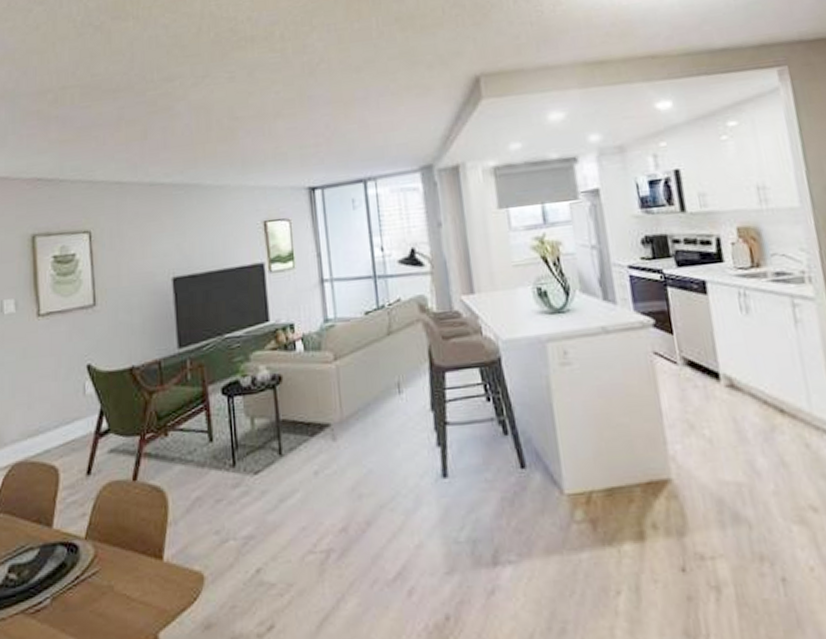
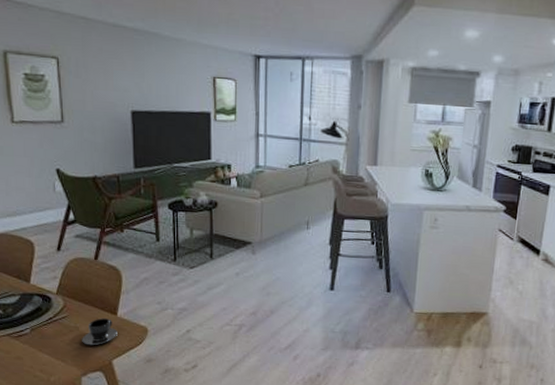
teacup: none [117,566,164,613] -> present [82,318,117,346]

